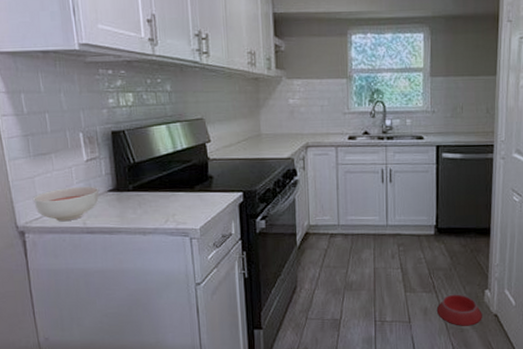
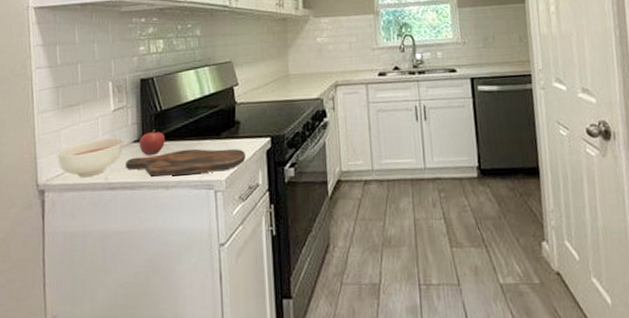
cutting board: none [101,199,219,224] -> present [125,148,246,178]
fruit: none [114,180,141,205] -> present [139,130,166,156]
pet bowl: present [437,294,482,326] -> none [489,247,543,289]

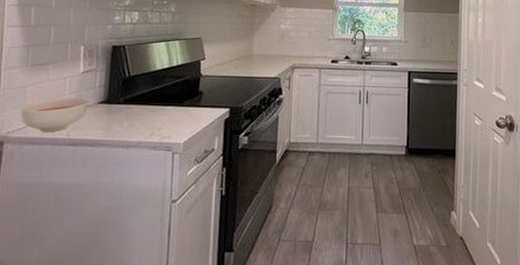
cutting board: present [125,148,246,178] -> none [88,113,205,137]
fruit: present [139,130,166,156] -> none [104,93,131,117]

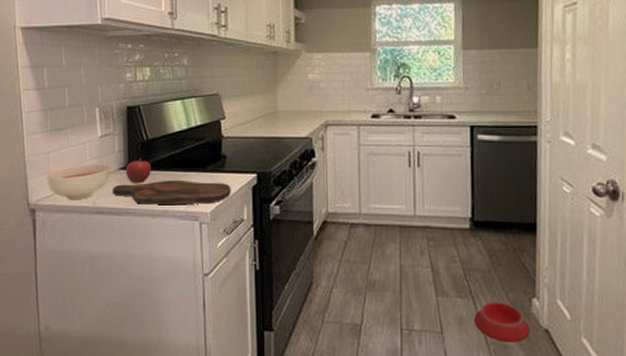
cutting board: none [88,113,205,137] -> present [112,179,231,206]
fruit: none [104,93,131,117] -> present [125,158,152,184]
pet bowl: none [407,215,449,250] -> present [475,301,530,342]

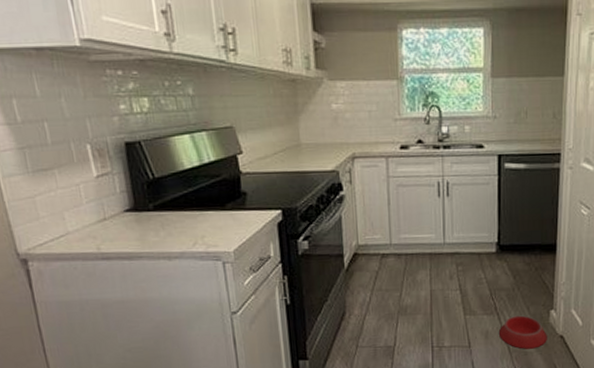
bowl: present [46,163,111,201] -> none [34,206,115,247]
cutting board: present [112,179,231,206] -> none [118,219,255,248]
fruit: present [125,158,152,184] -> none [131,199,163,226]

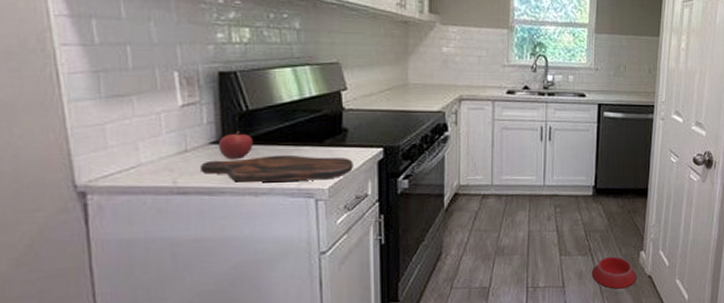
cutting board: none [118,219,255,248] -> present [199,154,353,184]
fruit: none [131,199,163,226] -> present [218,131,254,160]

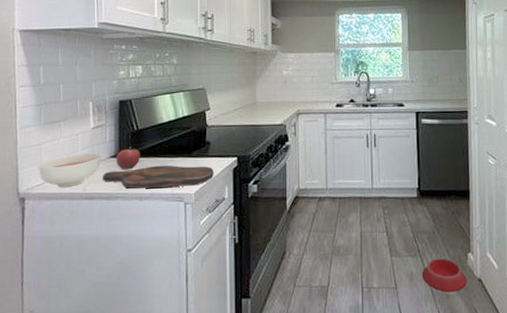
bowl: none [100,136,198,180] -> present [37,152,102,188]

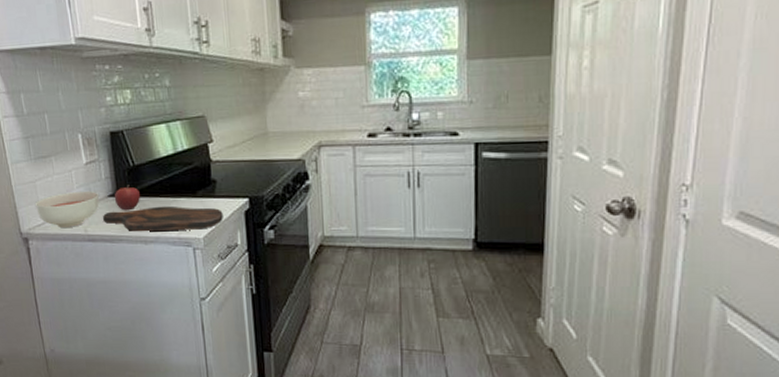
pet bowl: present [422,257,467,292] -> none [477,322,534,361]

